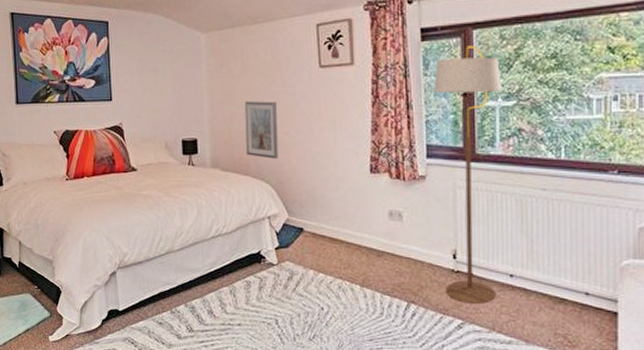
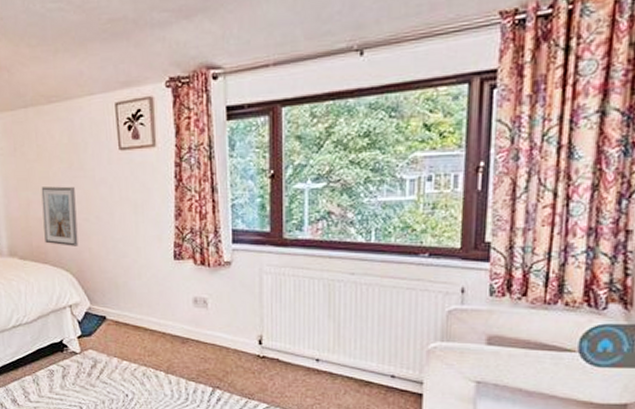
floor lamp: present [433,45,502,305] -> none [240,124,312,389]

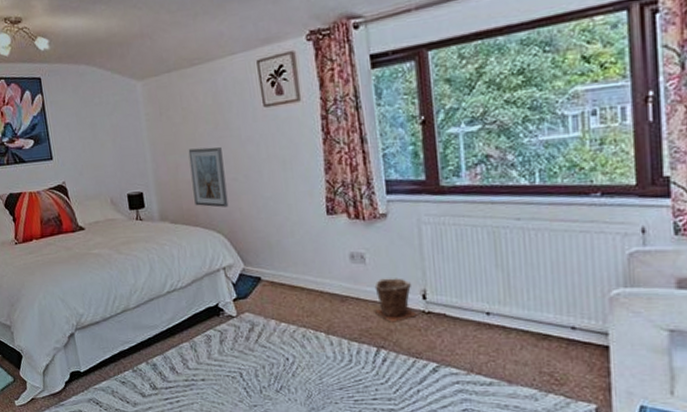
plant pot: none [212,323,253,365] -> present [374,278,418,322]

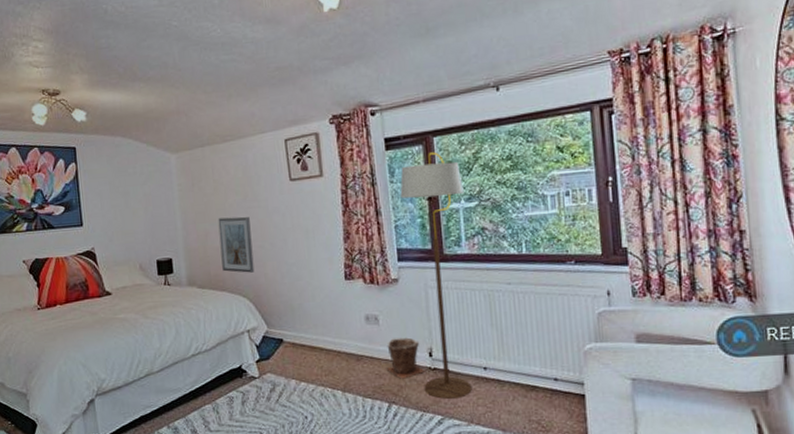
floor lamp: none [388,68,473,346] -> present [400,152,472,400]

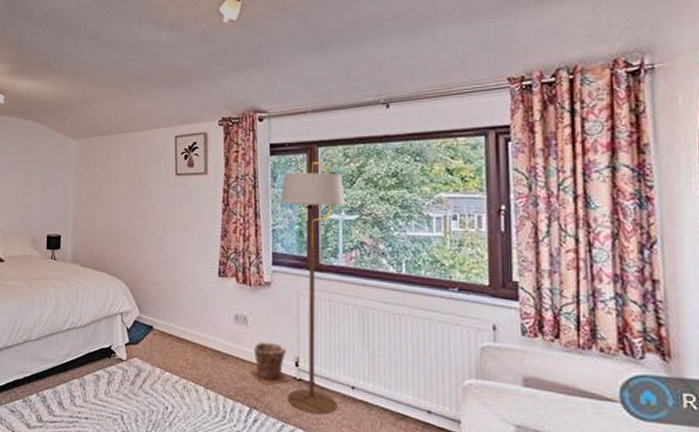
picture frame: present [218,216,255,273] -> none [105,203,135,258]

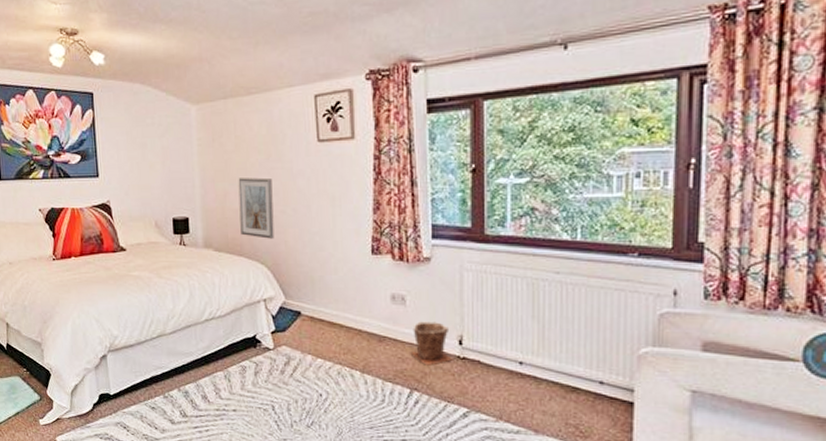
picture frame: none [105,203,135,258] -> present [238,177,274,239]
floor lamp: present [280,162,345,415] -> none [440,118,514,393]

